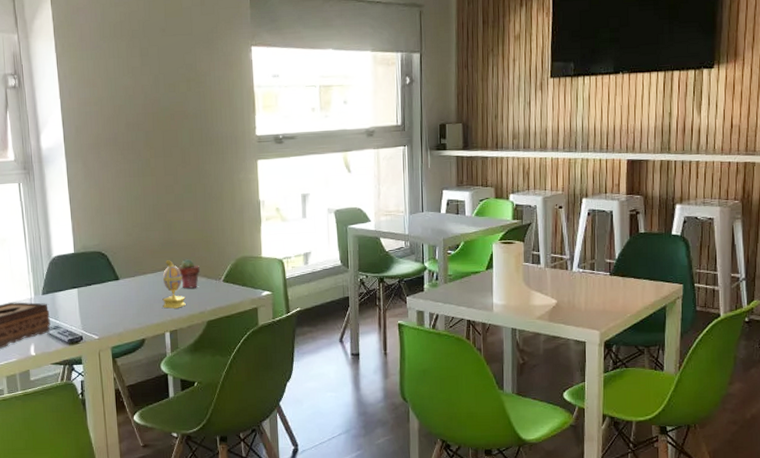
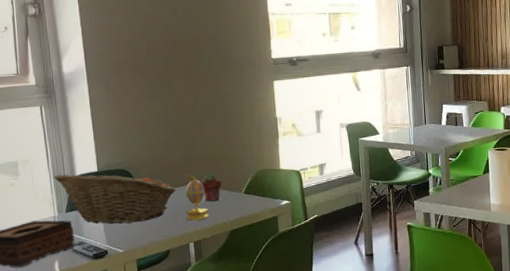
fruit basket: none [31,254,153,309] -> present [54,172,177,224]

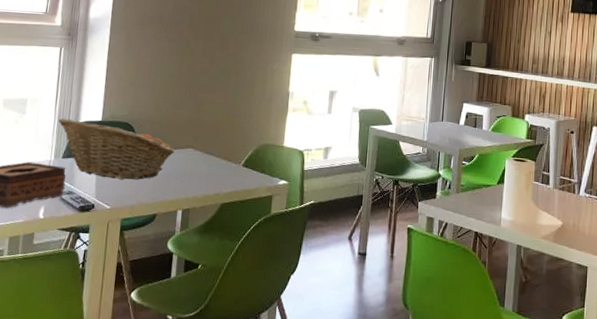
decorative egg: present [186,175,209,221] -> none [179,138,203,187]
potted succulent: present [201,174,223,201] -> none [201,140,222,170]

